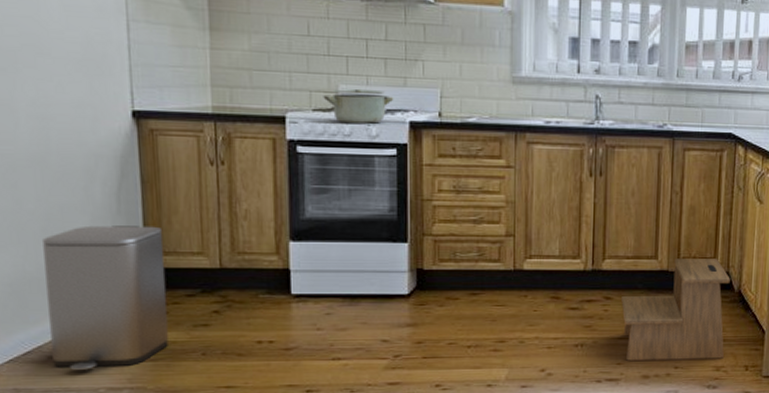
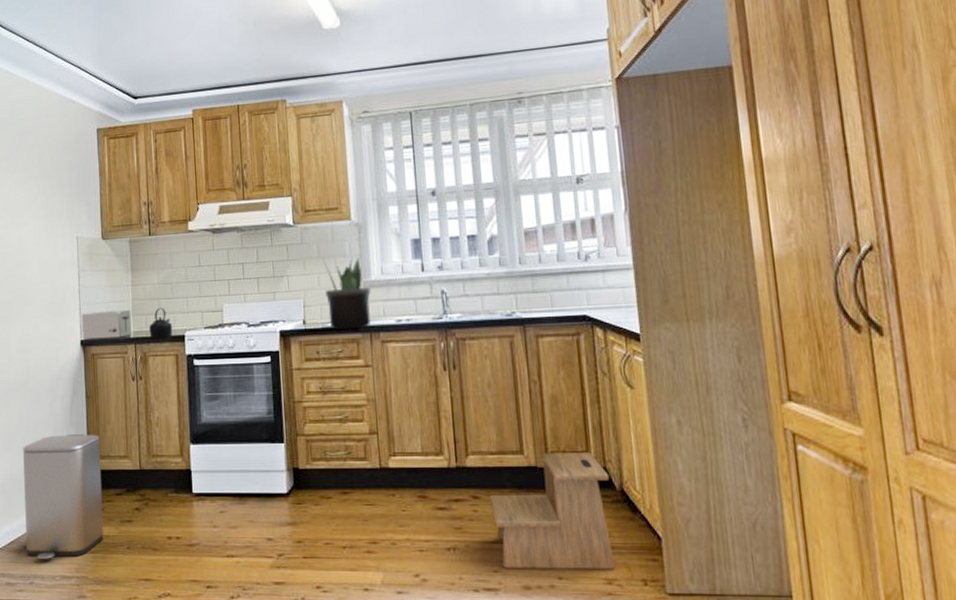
toaster: none [132,76,210,117] -> present [81,309,132,343]
kettle: none [235,80,268,120] -> present [149,307,172,340]
saucepan: present [323,88,394,124] -> none [212,306,266,337]
planter: none [466,46,520,128] -> present [322,257,371,331]

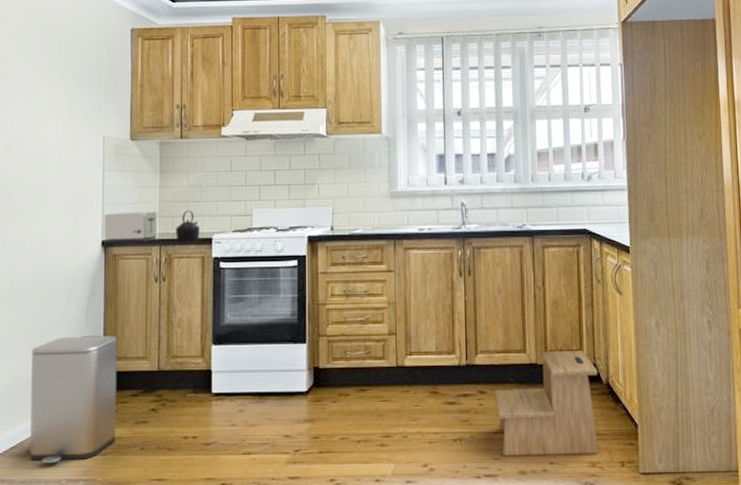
planter: present [322,257,371,331] -> none [352,169,397,238]

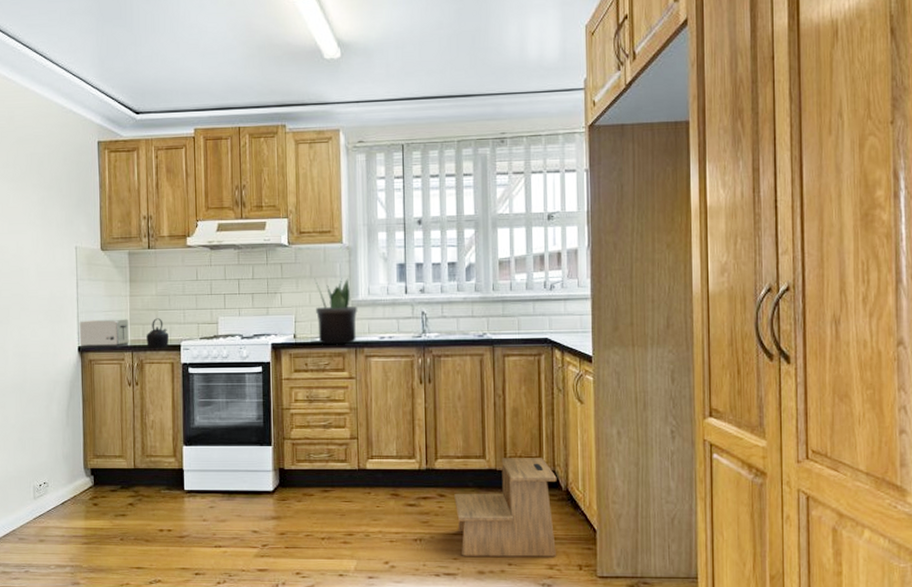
pedal bin: present [30,335,118,463] -> none [19,435,99,550]
planter: none [352,169,397,238] -> present [314,278,358,345]

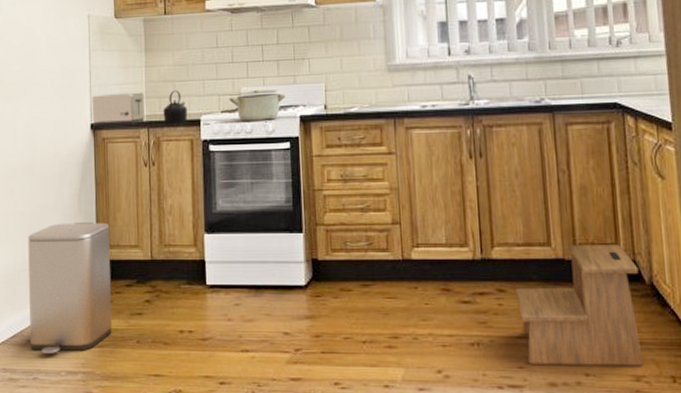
pedal bin: none [19,435,99,550] -> present [28,222,113,353]
saucepan: none [207,319,260,348] -> present [229,89,286,122]
planter: present [314,278,358,345] -> none [345,40,395,116]

